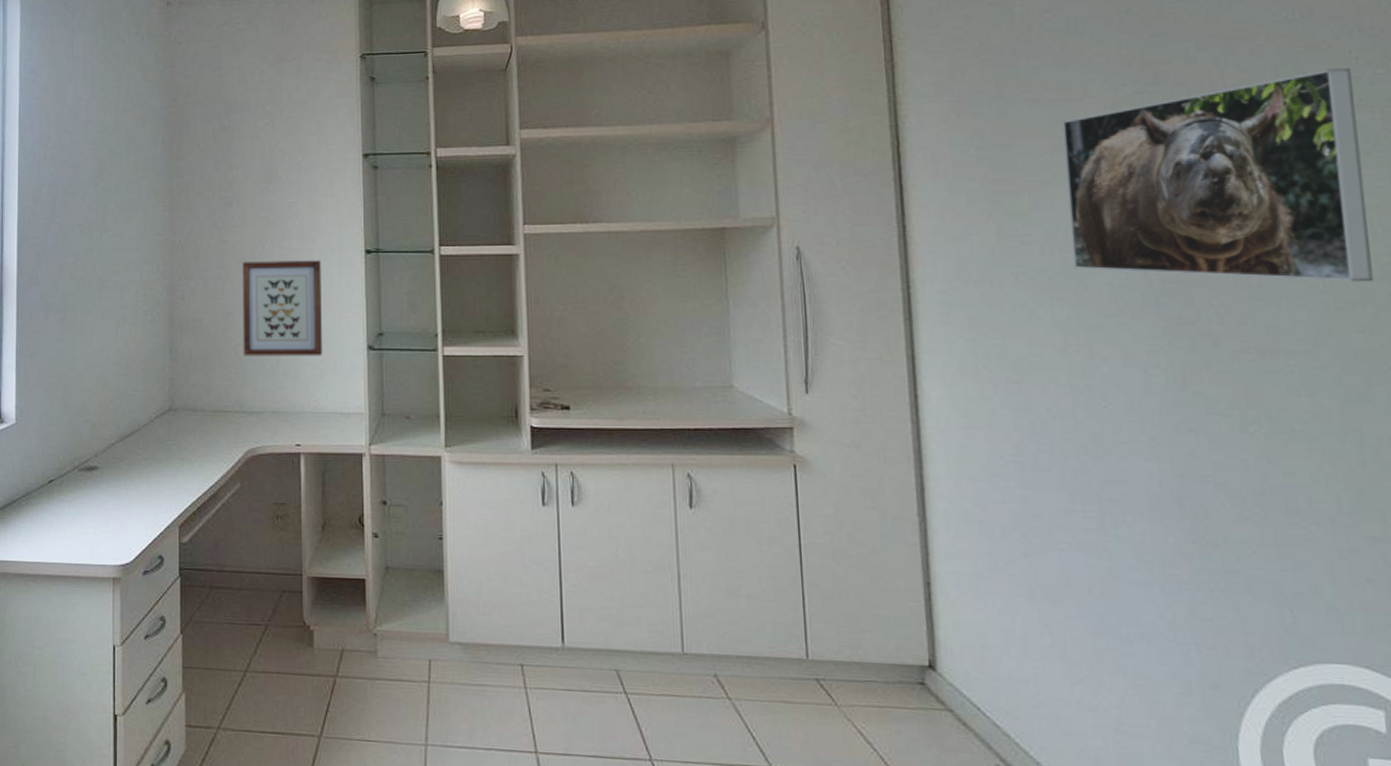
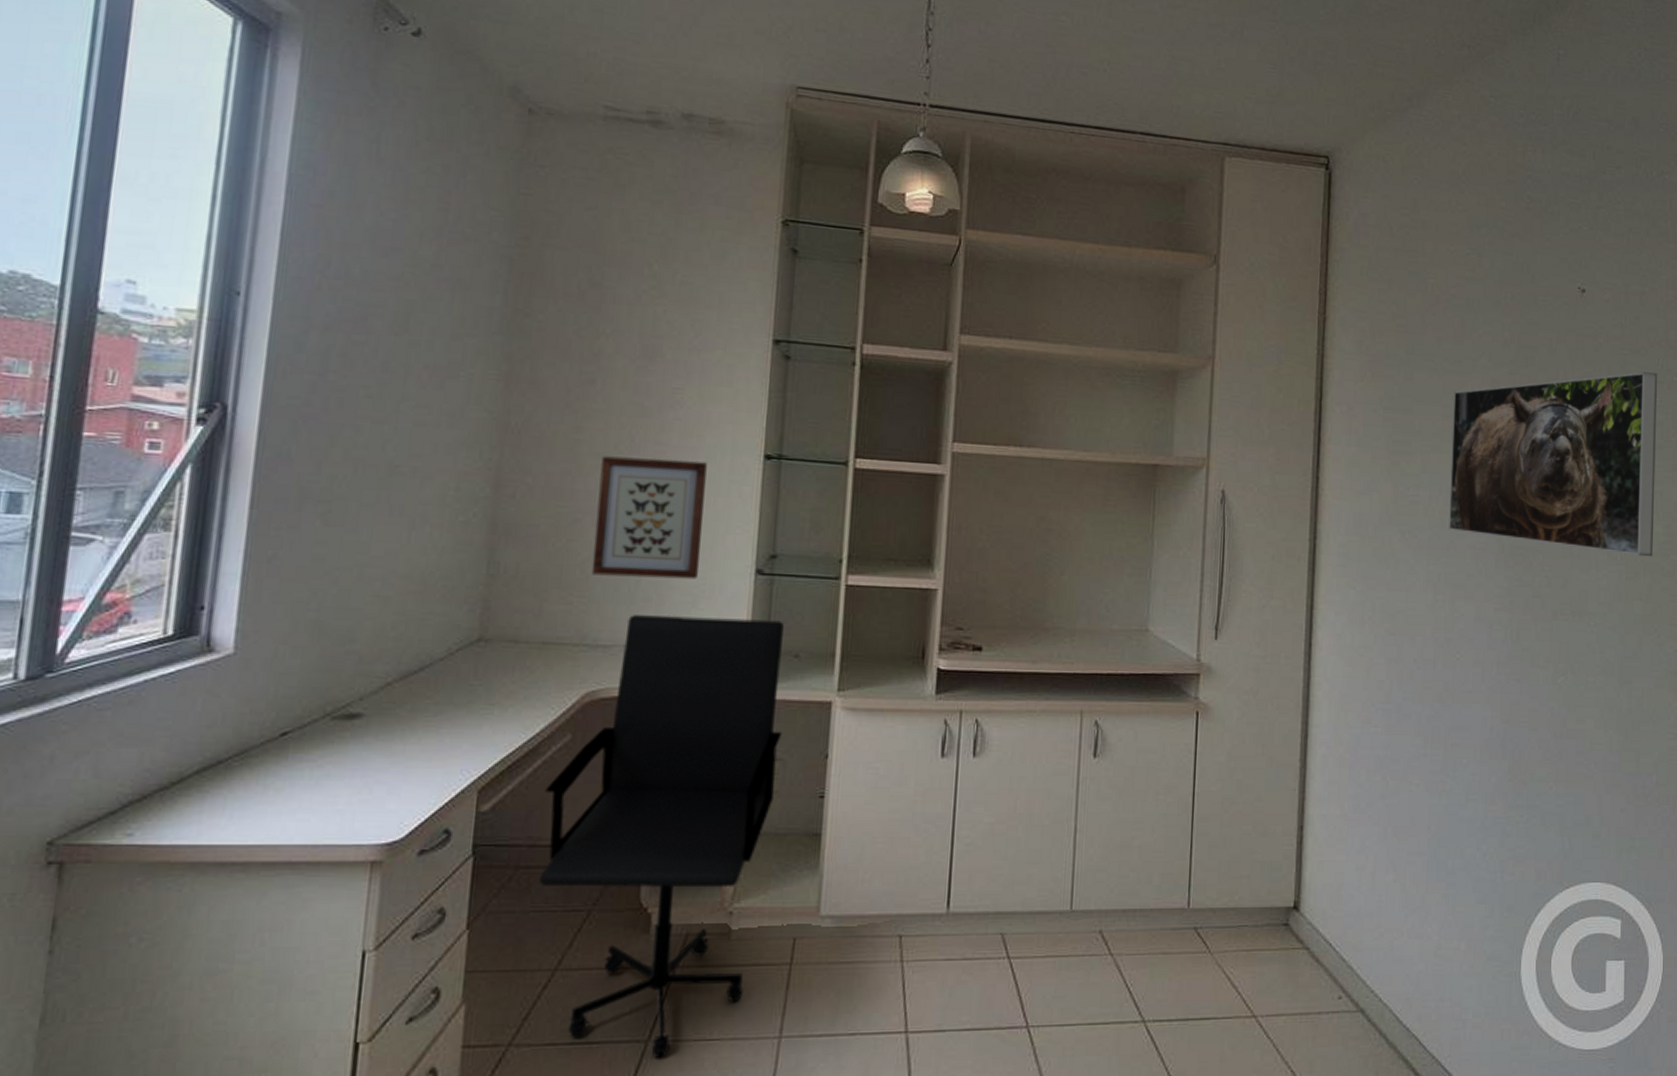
office chair: none [225,387,403,751] -> present [539,615,784,1058]

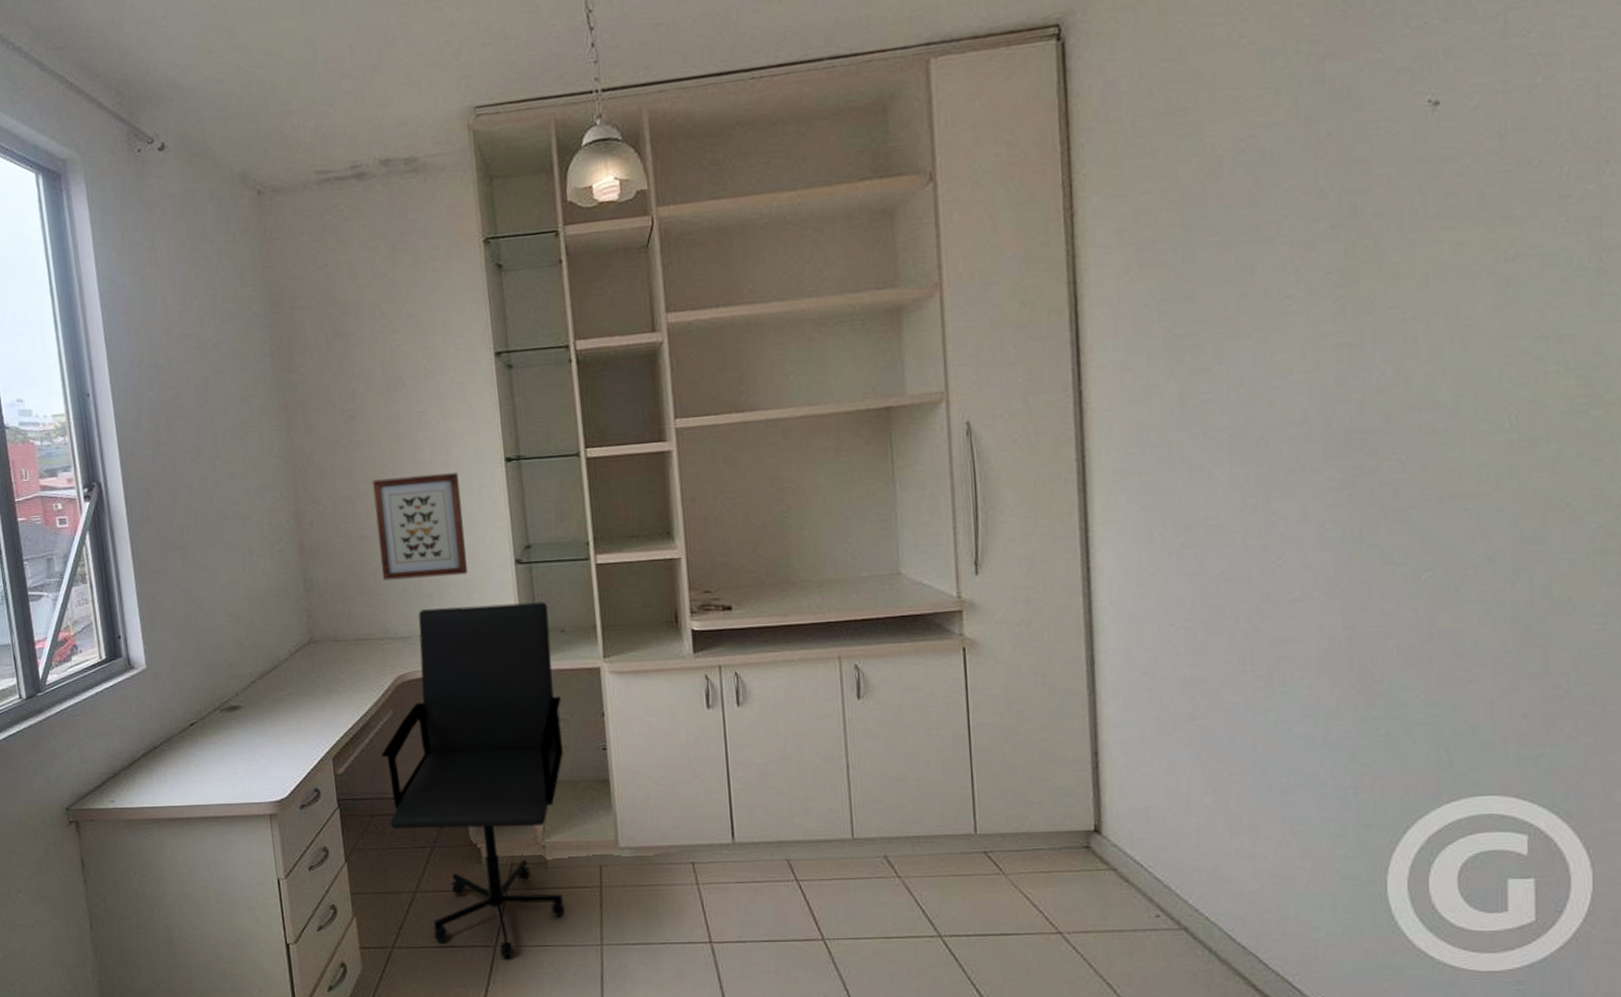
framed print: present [1448,372,1658,557] -> none [1251,185,1562,425]

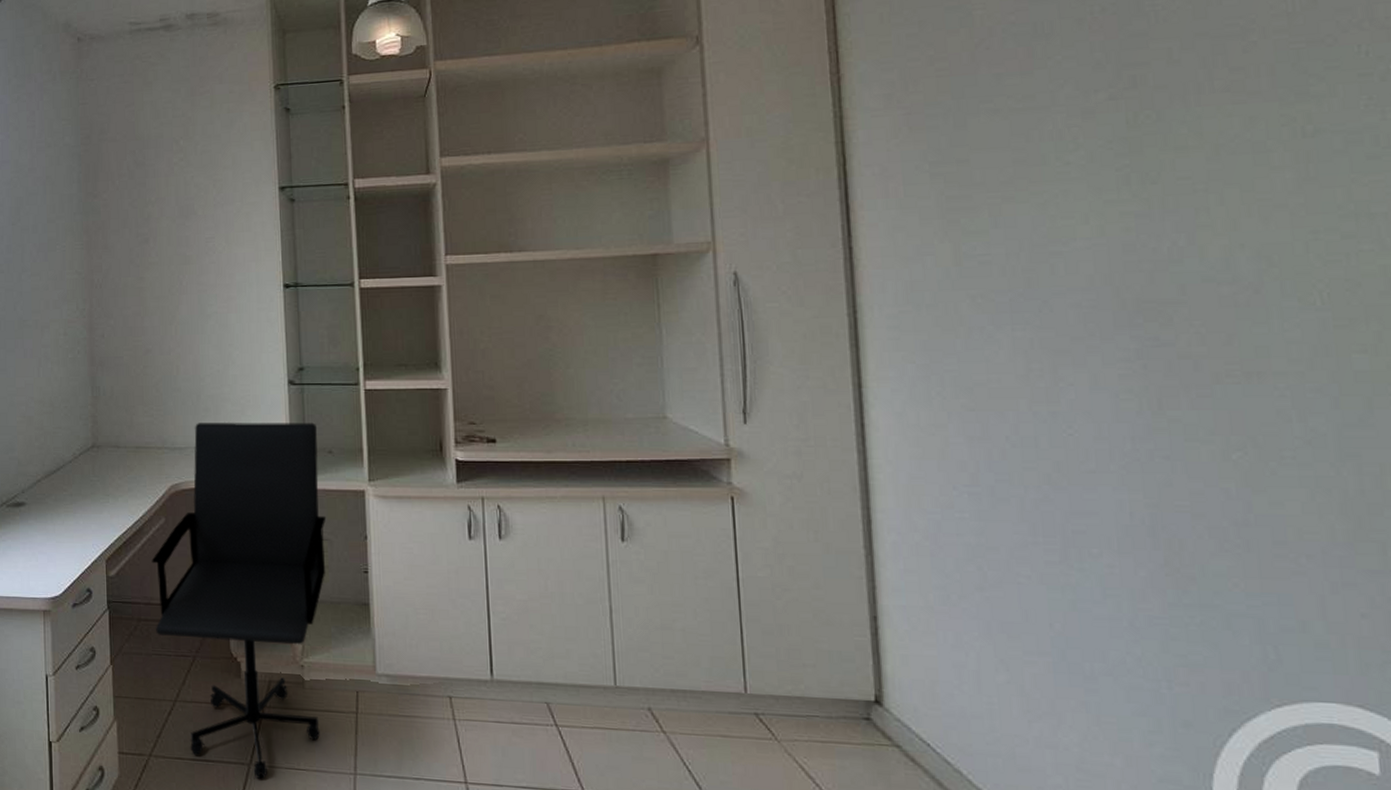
wall art: present [372,472,467,581] -> none [161,296,243,393]

